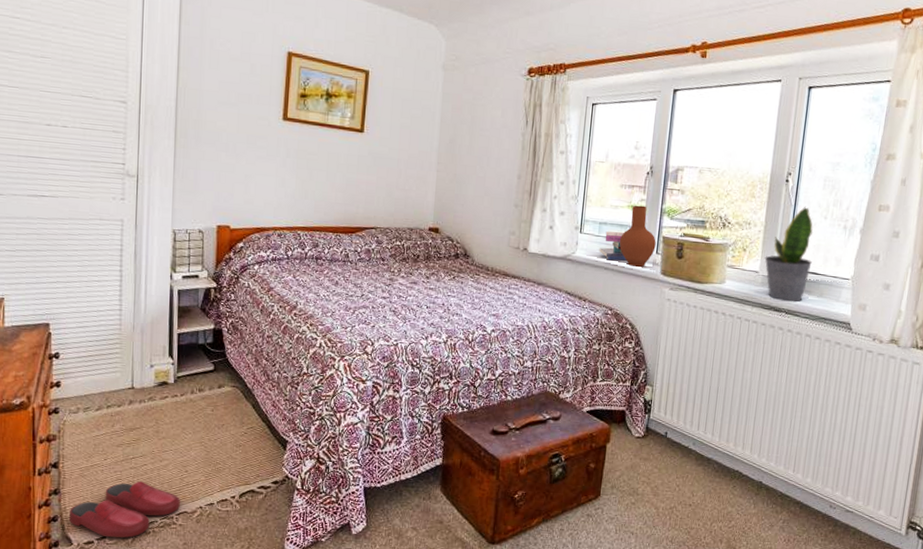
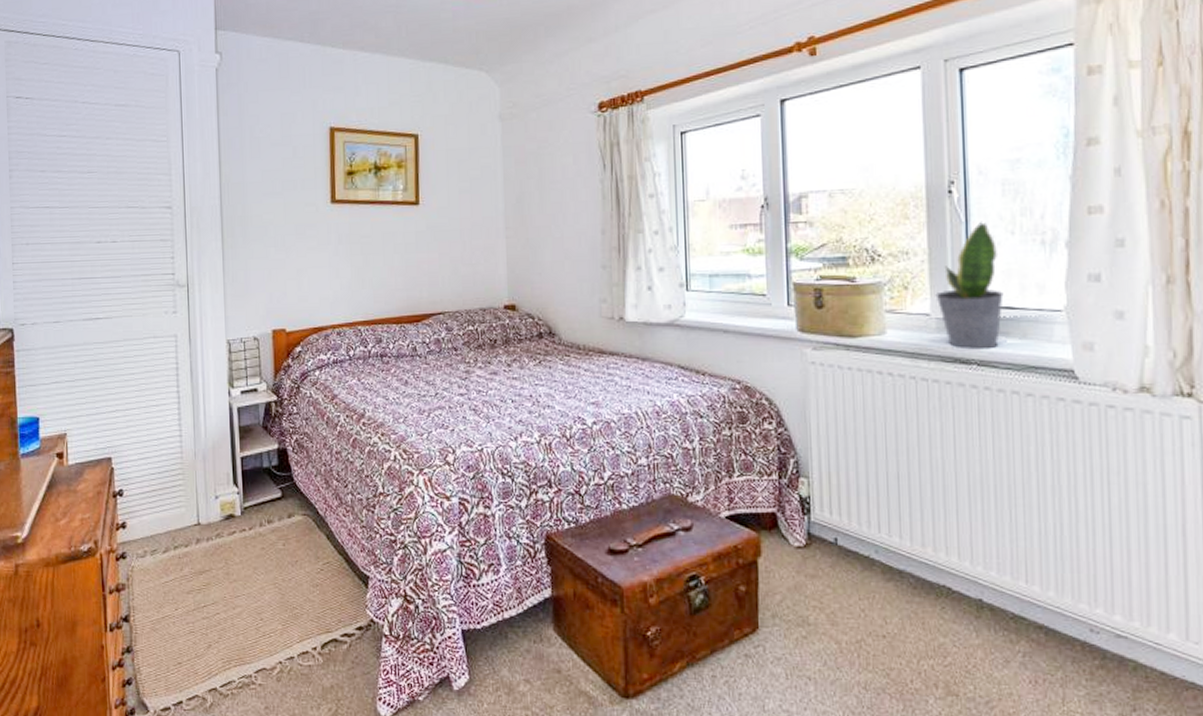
slippers: present [69,481,180,538] -> none [144,633,258,703]
books: present [599,231,627,261] -> none [713,283,750,321]
vase: present [619,205,656,268] -> none [737,247,786,326]

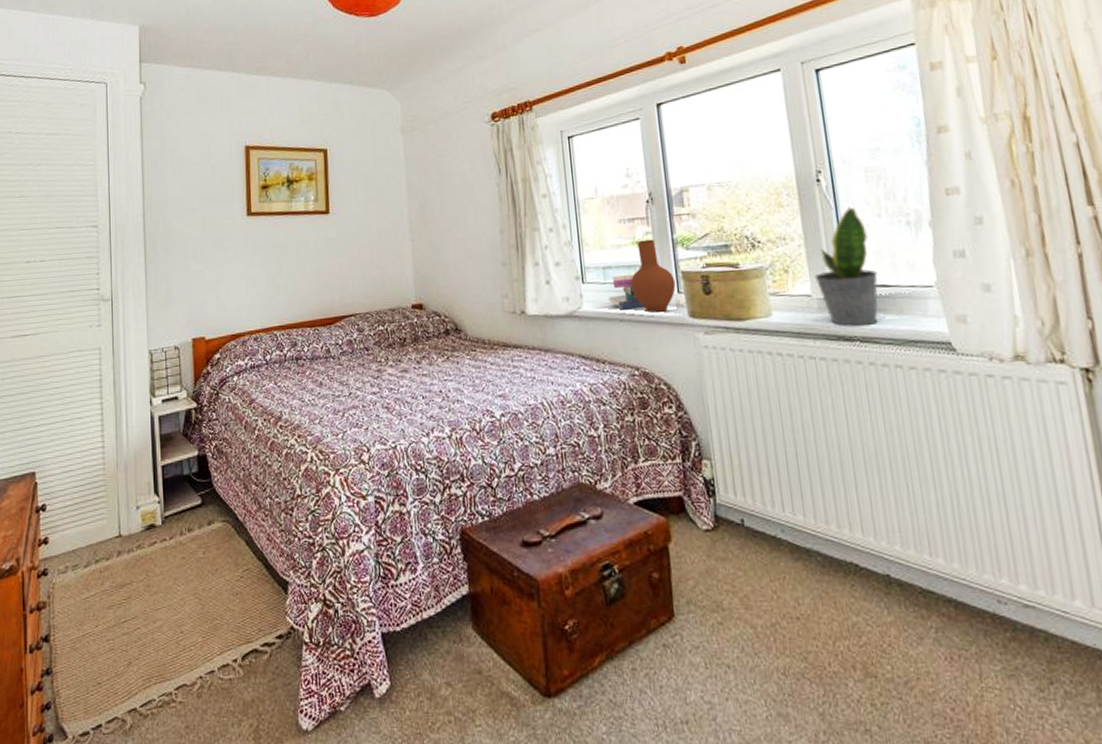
books: none [713,283,750,321] -> present [608,273,644,310]
vase: none [737,247,786,326] -> present [630,239,676,314]

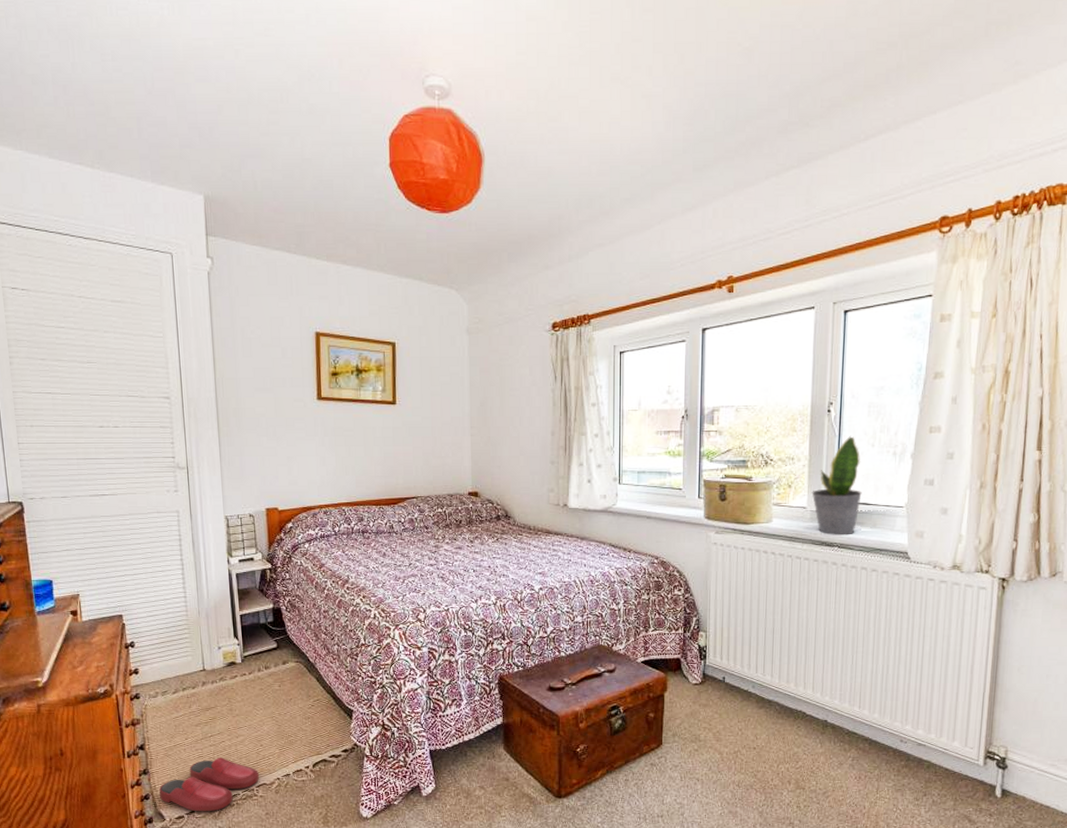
slippers: none [63,650,178,726] -> present [159,757,259,812]
books: present [608,273,644,310] -> none [639,479,669,509]
vase: present [630,239,676,314] -> none [659,450,697,514]

